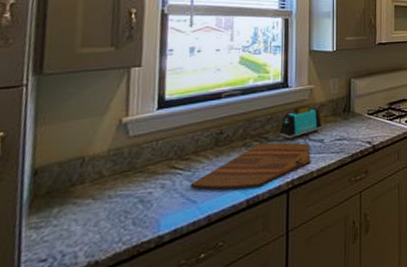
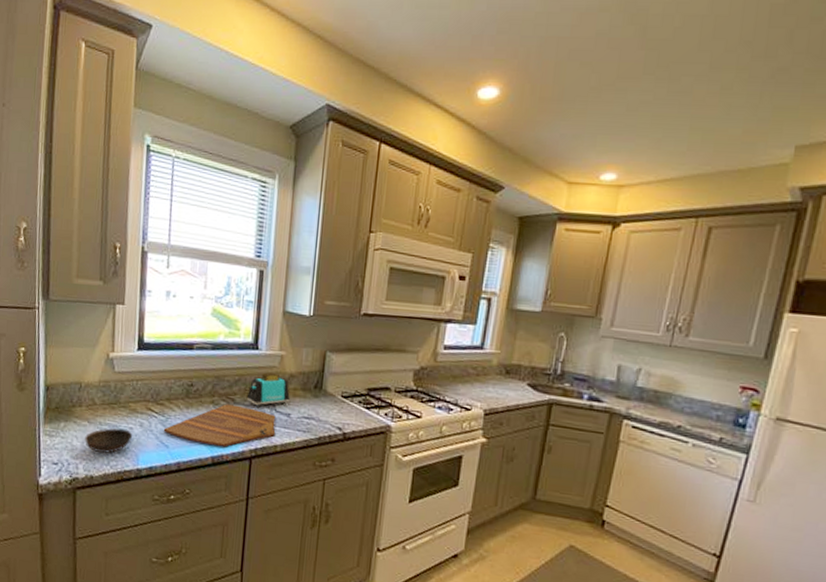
bowl: none [87,195,153,231] -> present [85,428,133,453]

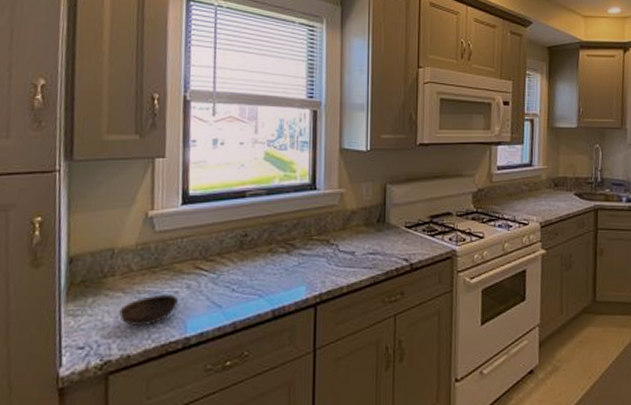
cutting board: present [163,404,276,448] -> none [214,250,341,298]
toaster: present [246,372,290,408] -> none [307,212,353,250]

